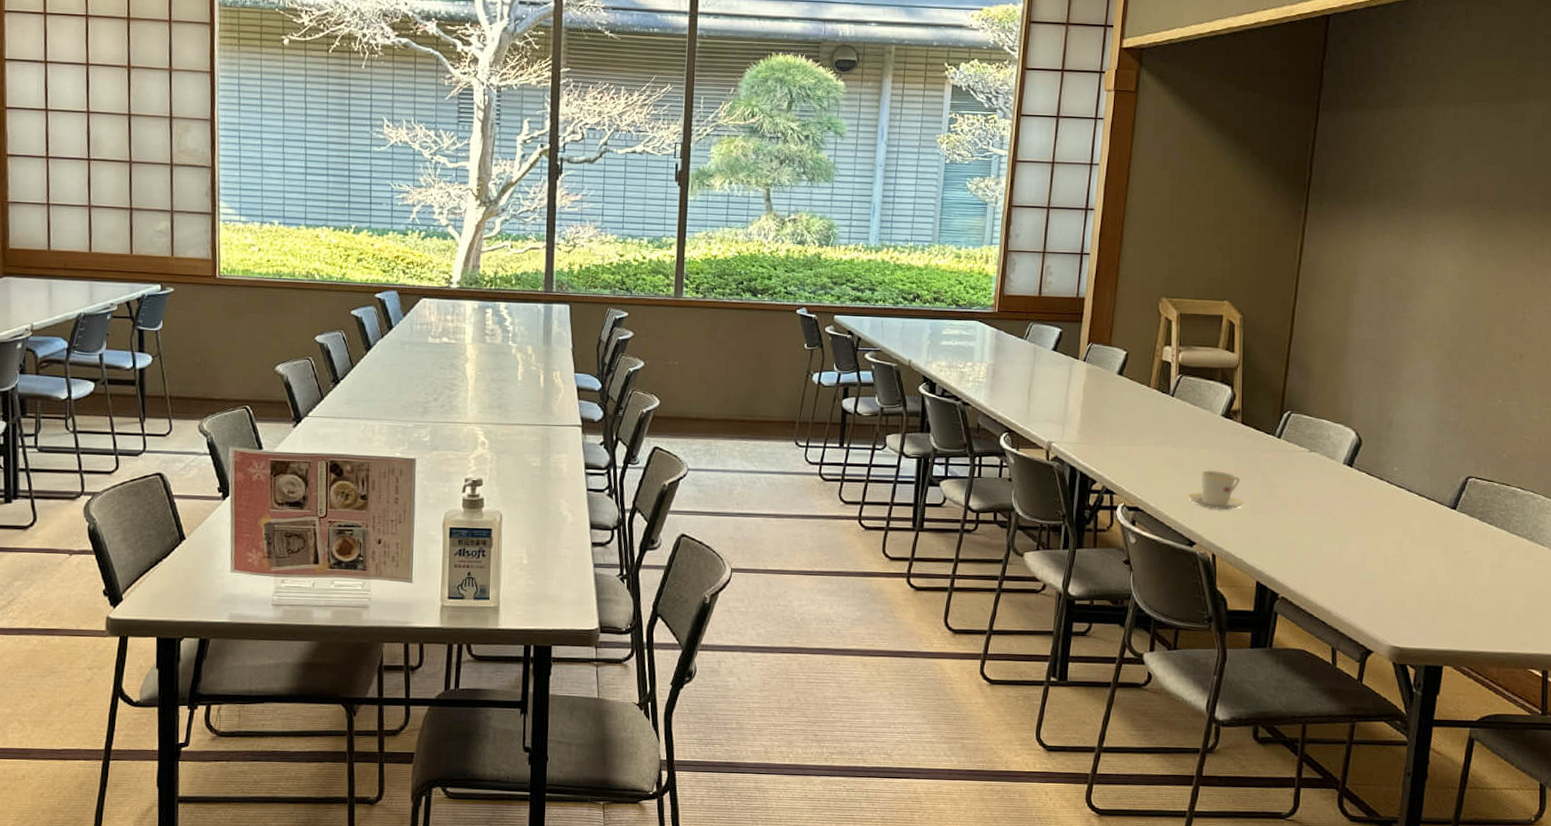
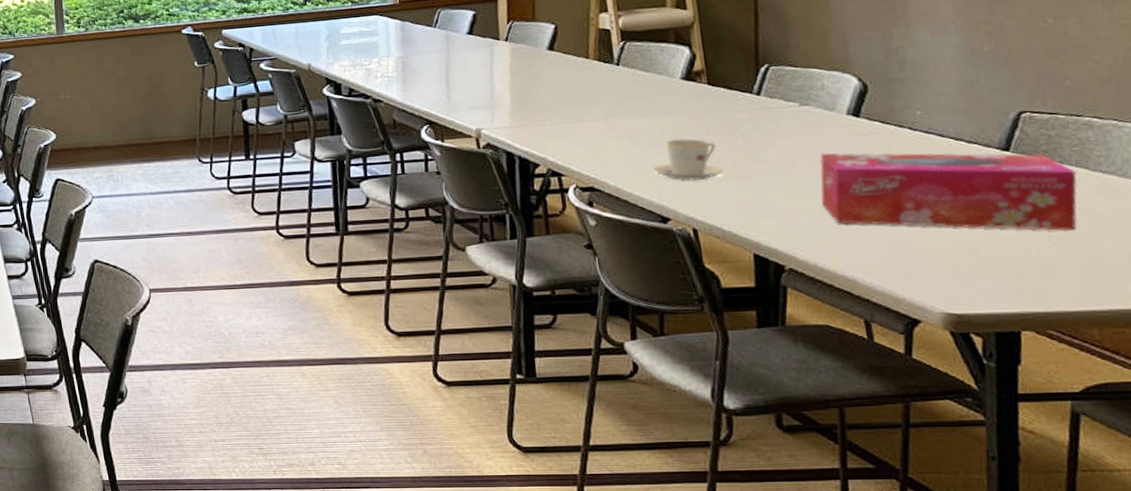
tissue box: none [1314,496,1500,583] -> present [819,153,1078,232]

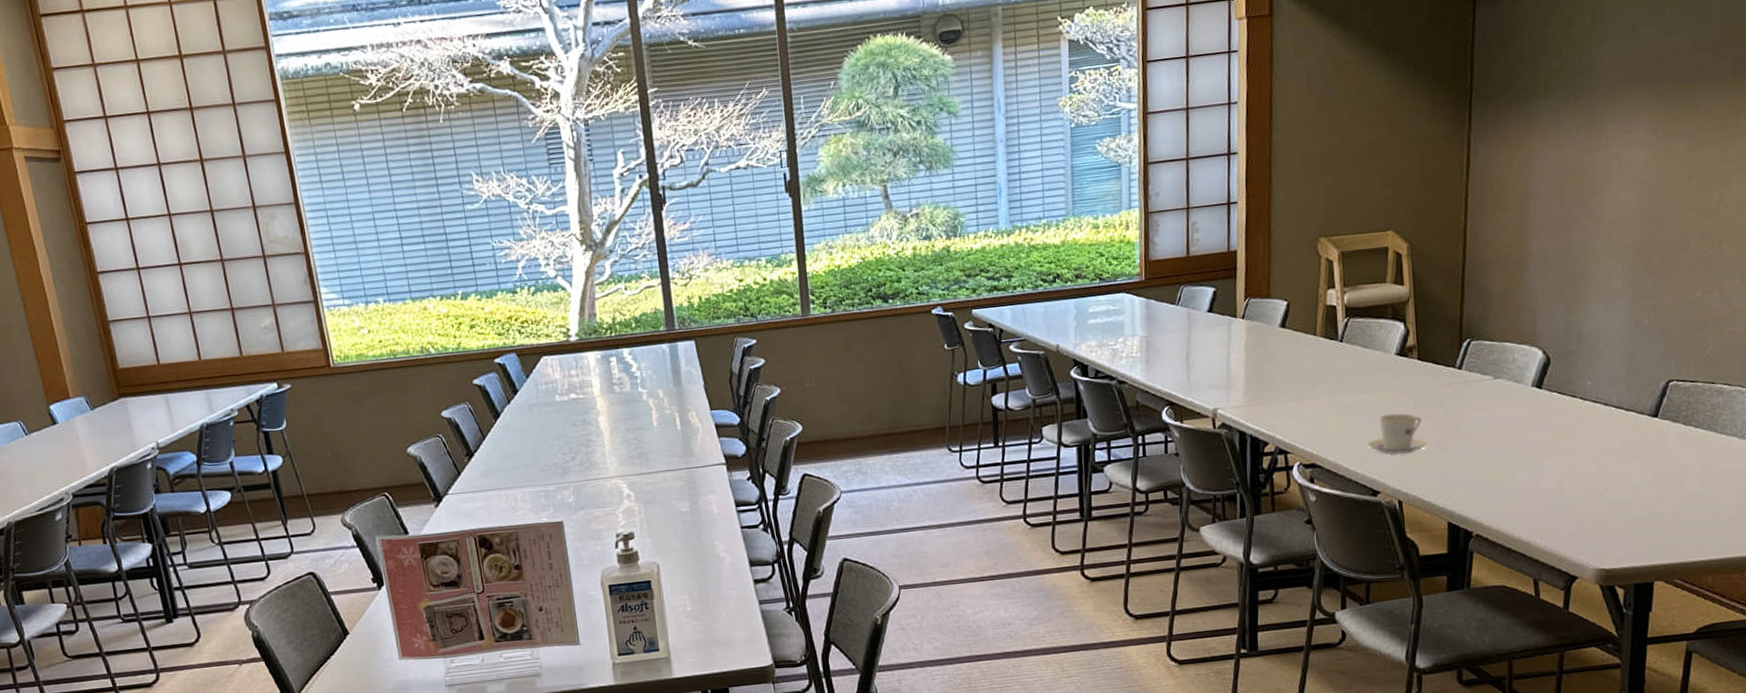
tissue box: present [819,153,1078,232] -> none [1506,418,1707,491]

